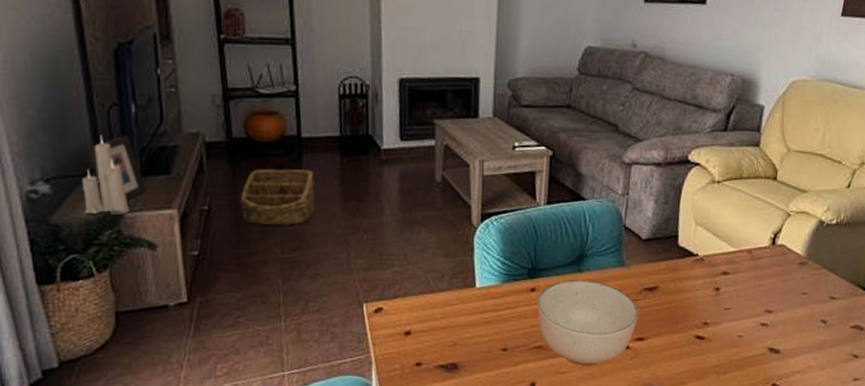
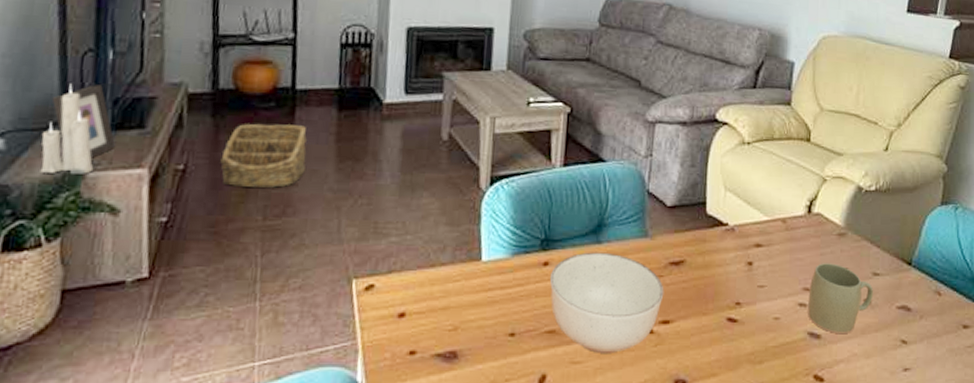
mug: none [769,288,830,350] -> present [808,263,874,335]

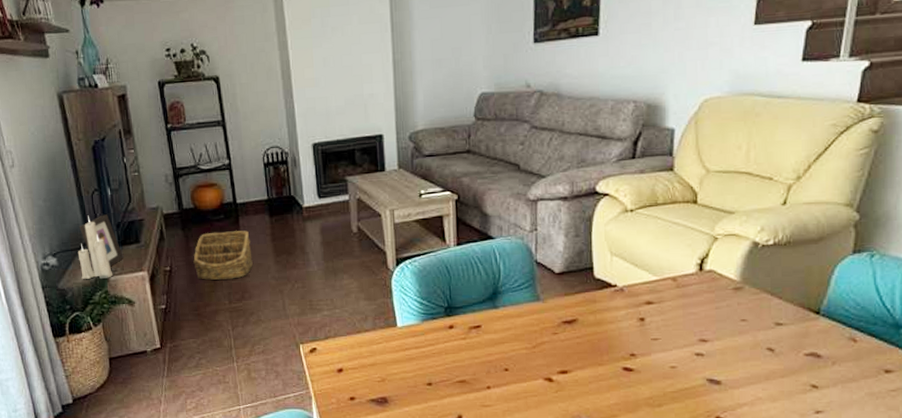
bowl: present [549,252,664,353] -> none [455,315,560,398]
mug: present [808,263,874,335] -> none [705,316,778,381]

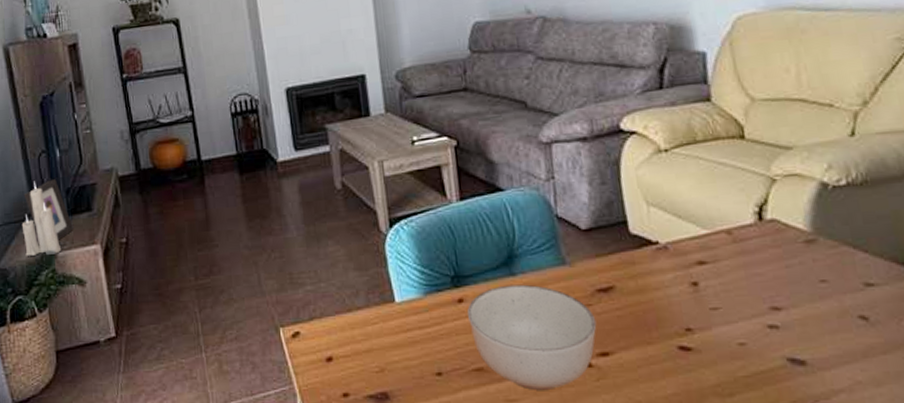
basket: present [193,230,253,281] -> none [153,192,222,252]
bowl: none [455,315,560,398] -> present [467,284,597,390]

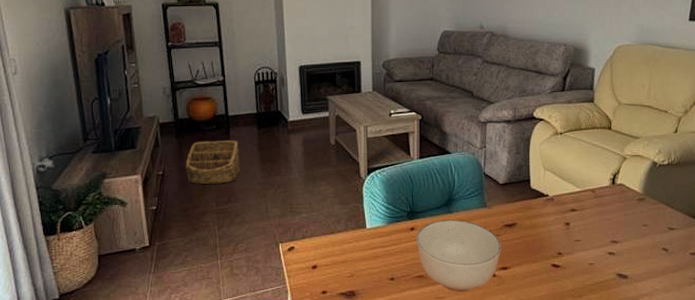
candle: present [21,181,62,256] -> none [74,122,108,181]
picture frame: present [24,179,73,240] -> none [77,121,118,170]
basket: none [153,192,222,252] -> present [185,140,240,185]

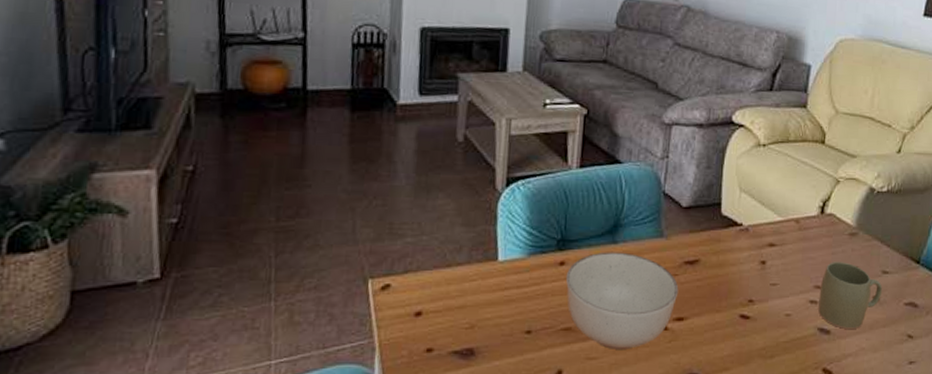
basket: present [185,140,240,185] -> none [231,124,319,190]
mug: none [616,221,670,275] -> present [818,262,883,330]

